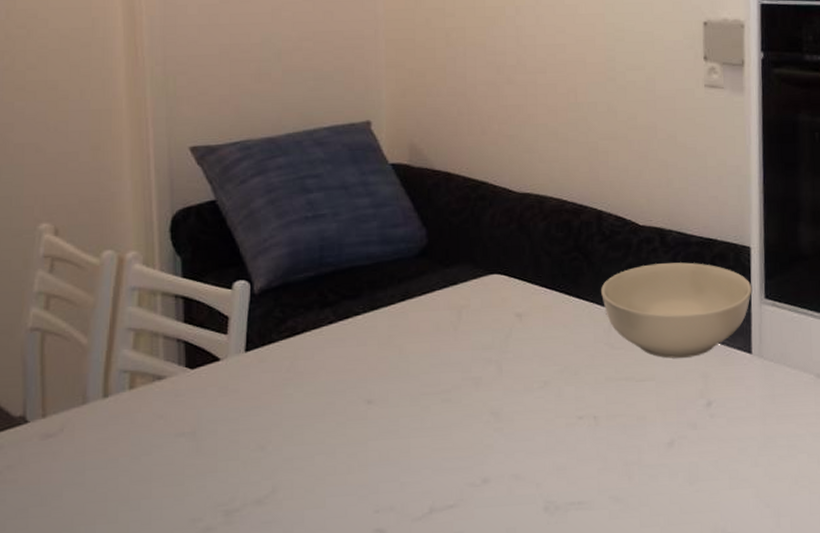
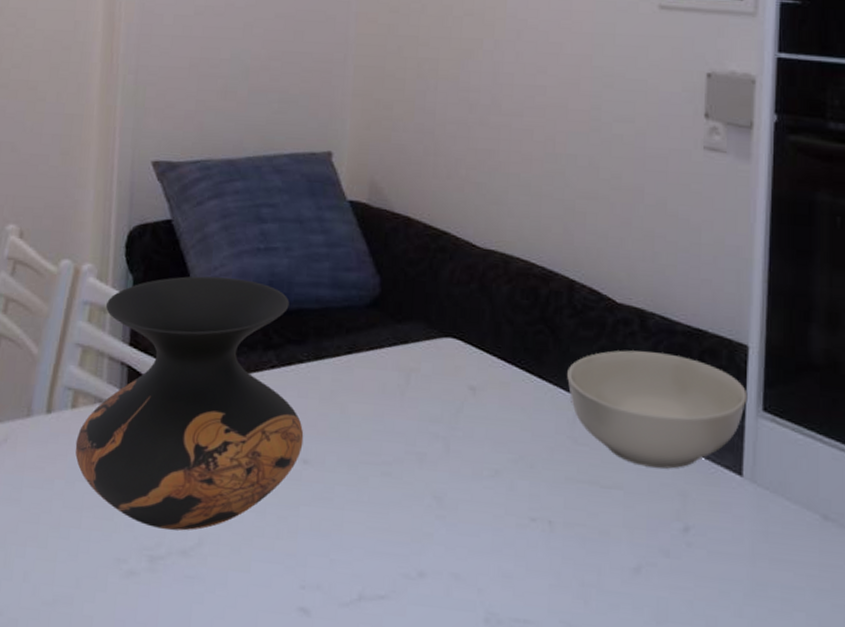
vase: none [137,247,366,485] -> present [75,276,304,531]

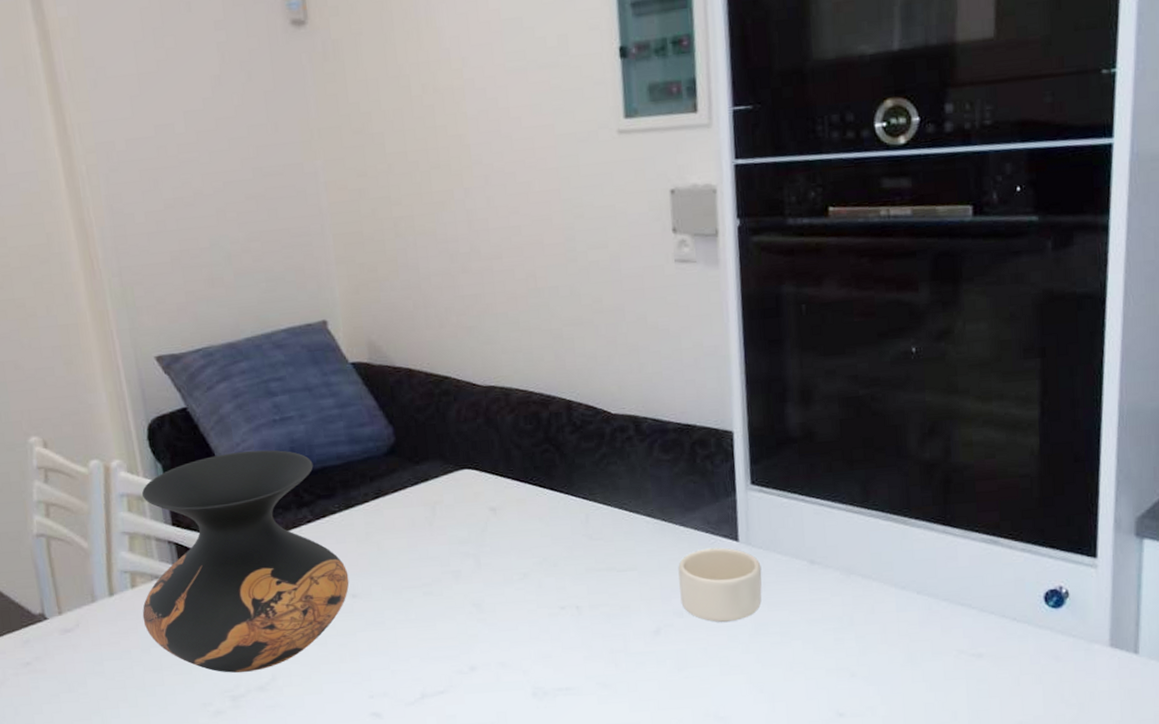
bowl: present [567,350,748,469] -> none [575,450,737,548]
mug: none [669,478,766,574] -> present [678,547,762,623]

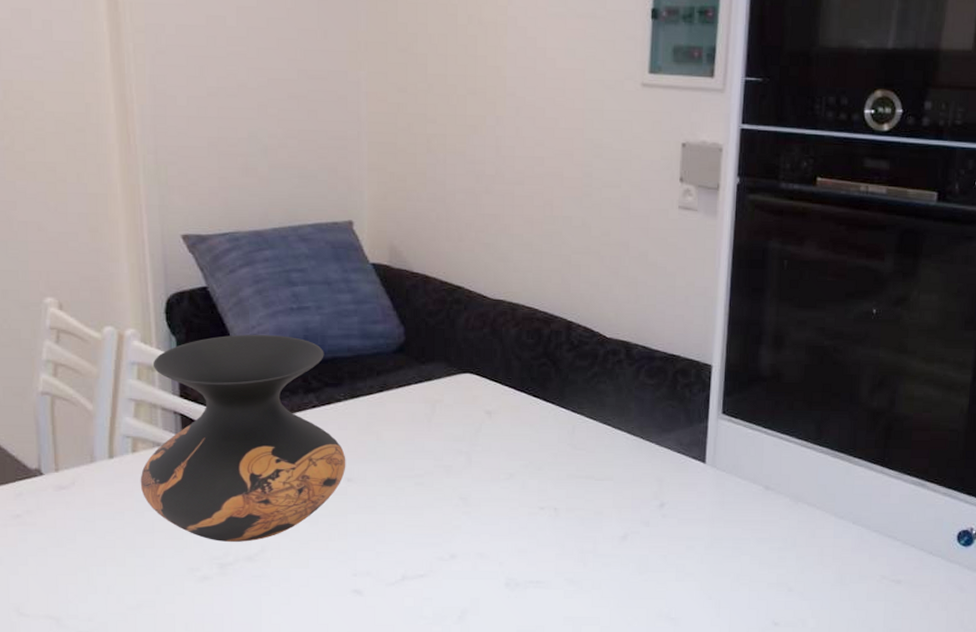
mug: present [678,547,762,623] -> none [649,467,723,535]

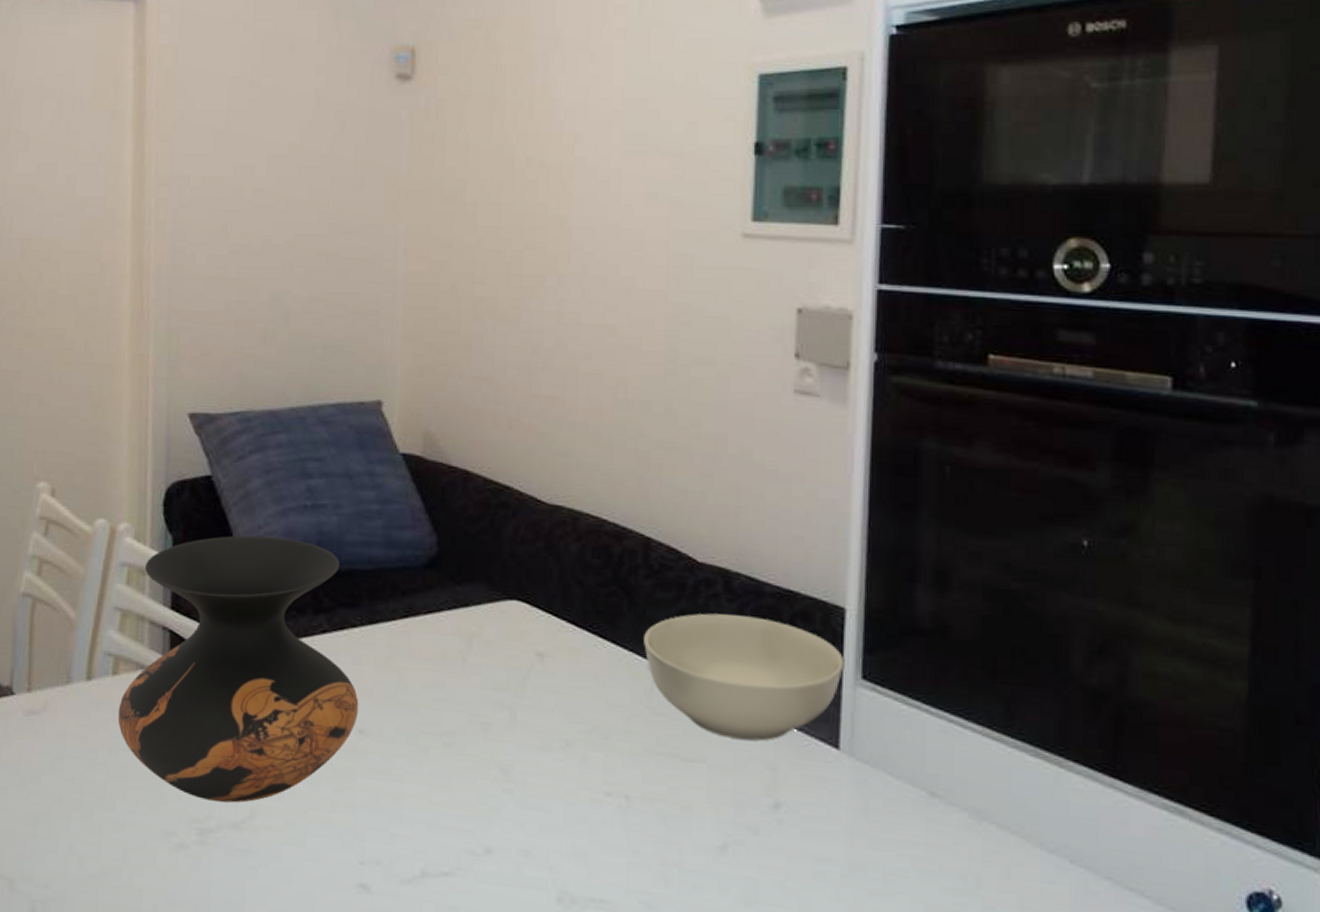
bowl: none [567,374,711,462] -> present [644,613,845,741]

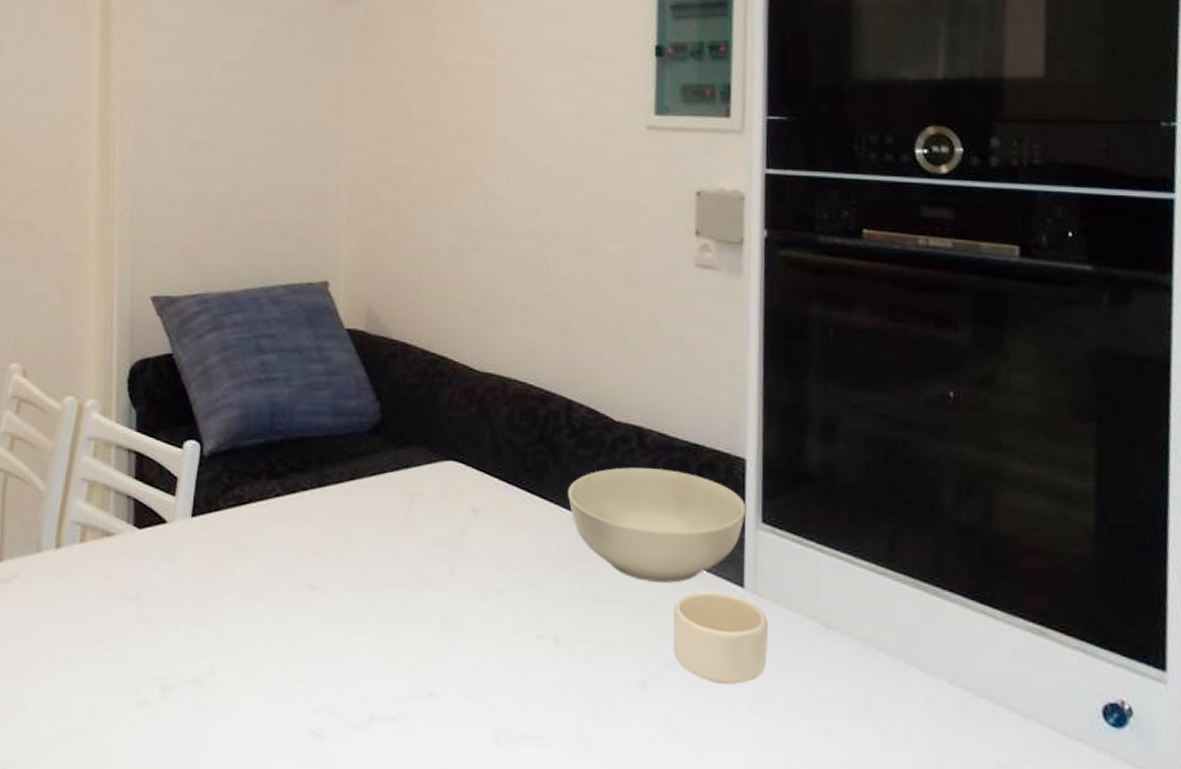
vase: present [117,535,359,803] -> none [85,408,310,660]
mug: none [758,751,866,854] -> present [673,591,769,685]

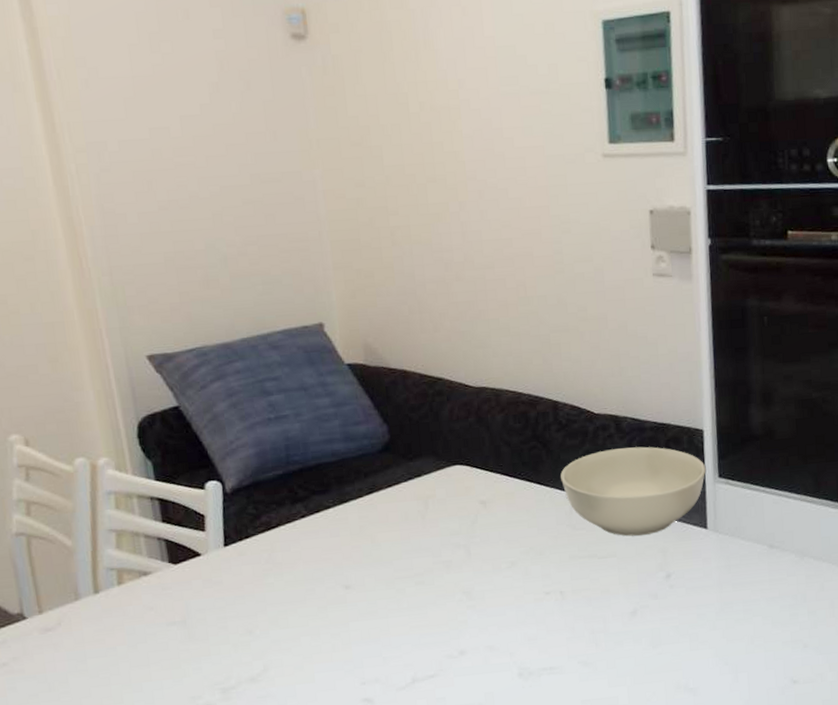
mug: present [673,591,769,685] -> none [653,535,728,603]

